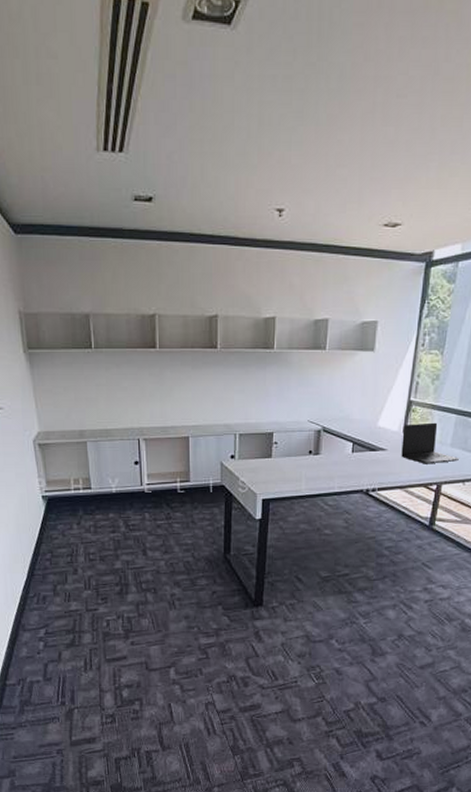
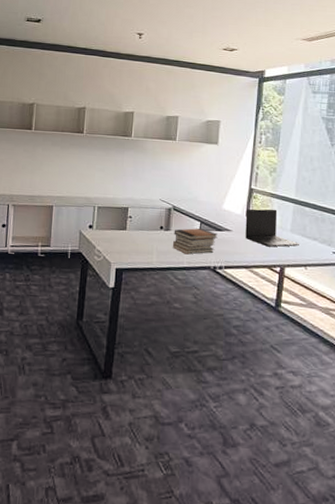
book stack: none [322,449,372,479] -> present [172,228,218,255]

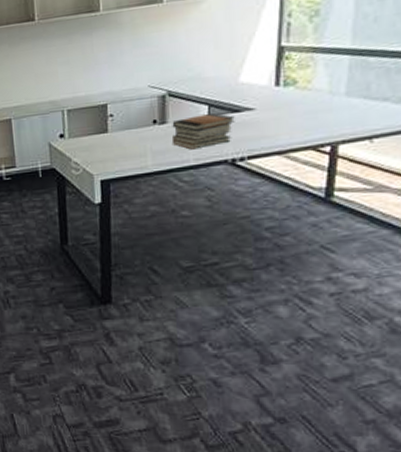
laptop: present [245,209,299,247] -> none [274,68,360,122]

